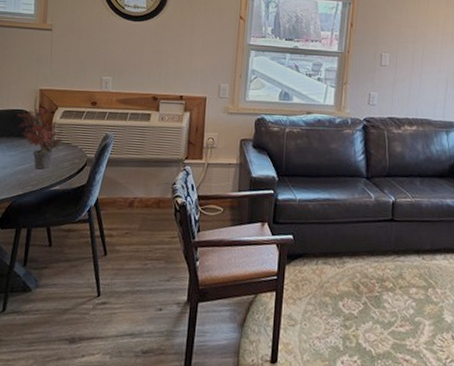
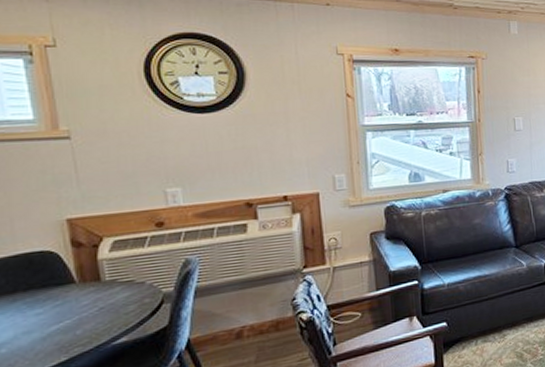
potted plant: present [17,96,63,170] -> none [35,229,122,324]

